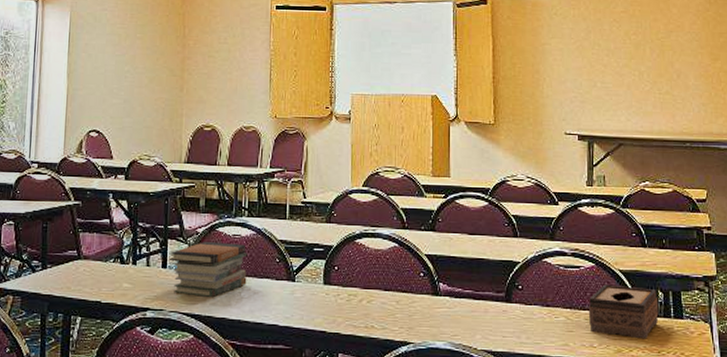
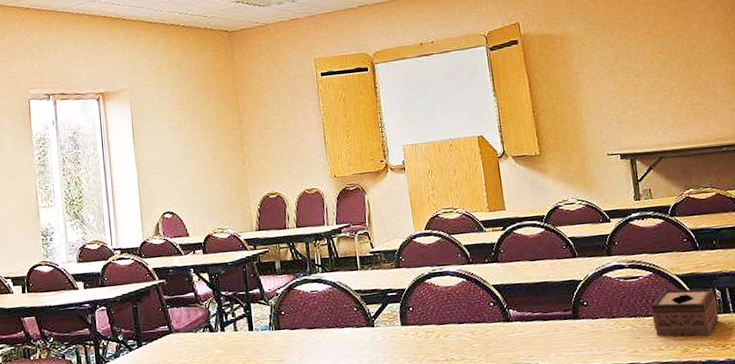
book stack: present [170,242,248,298] -> none [254,299,330,353]

